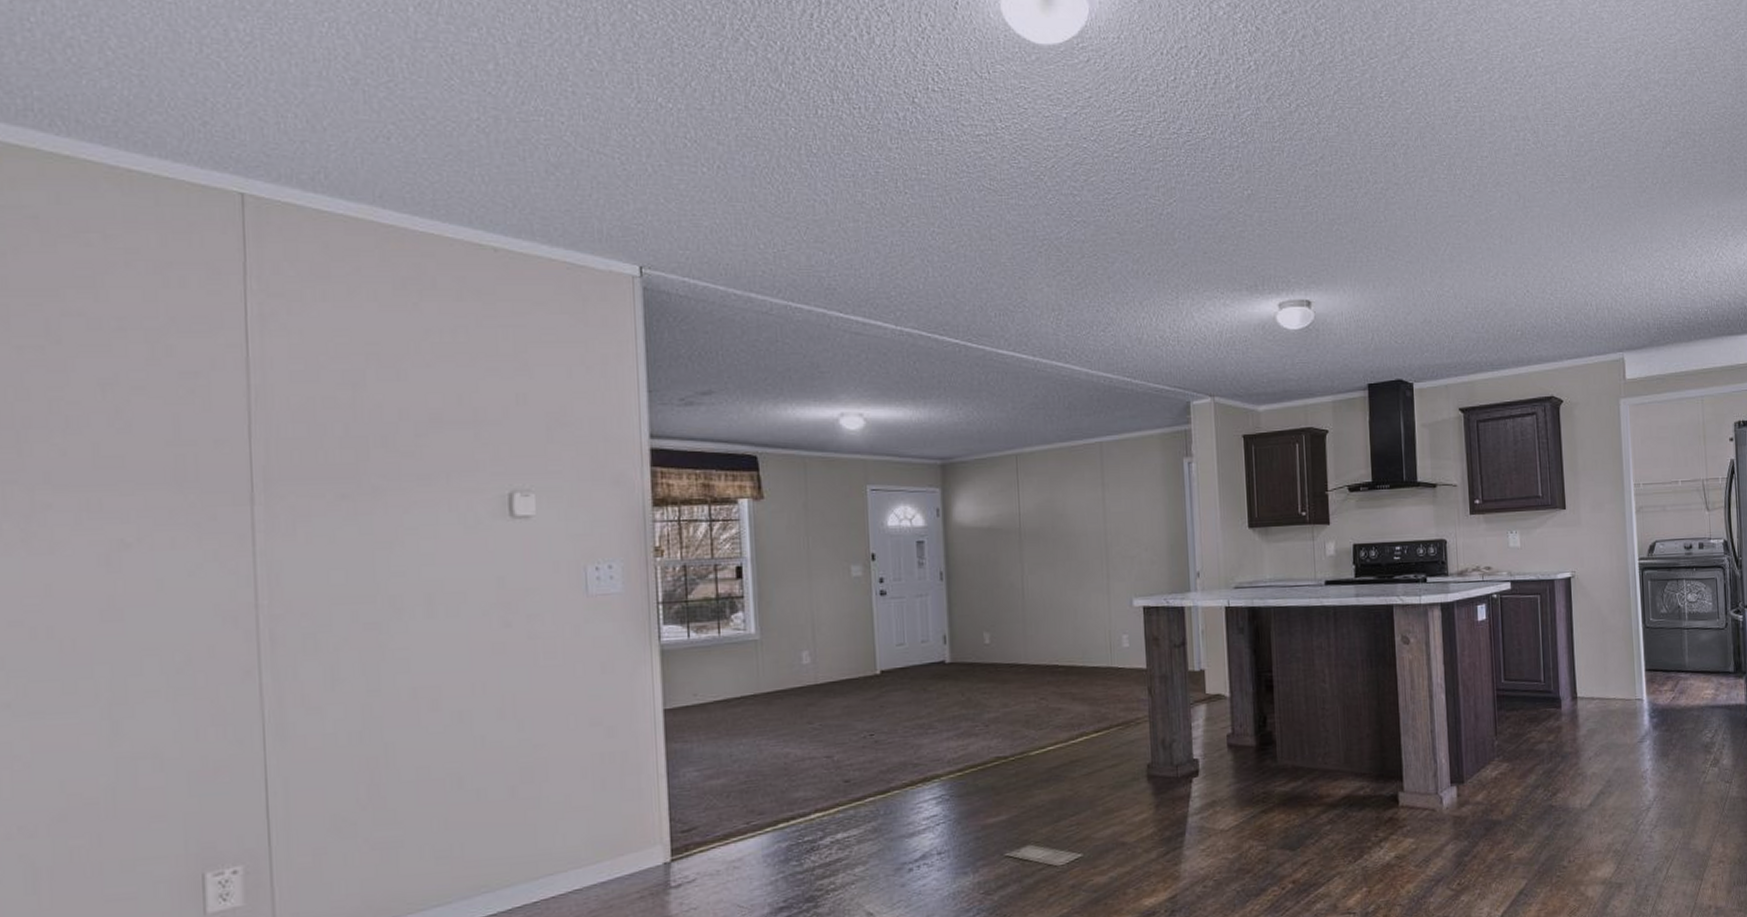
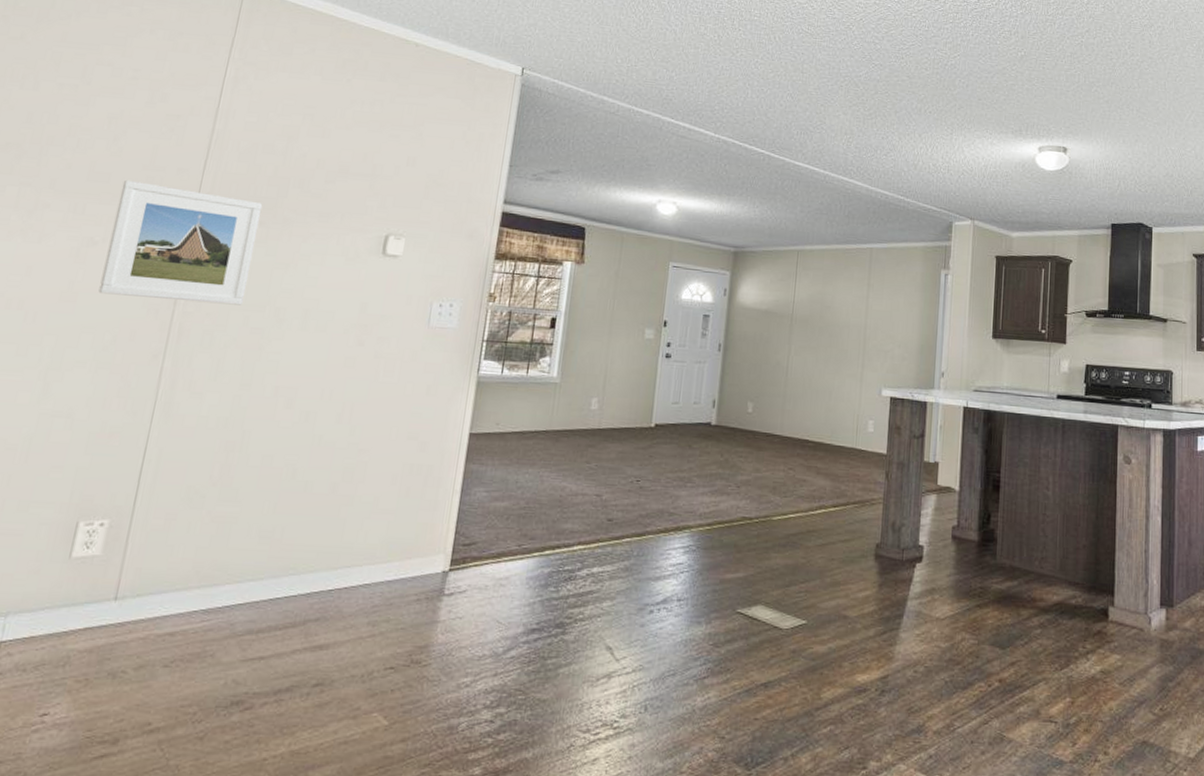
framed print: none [144,461,344,606] -> present [98,180,263,306]

